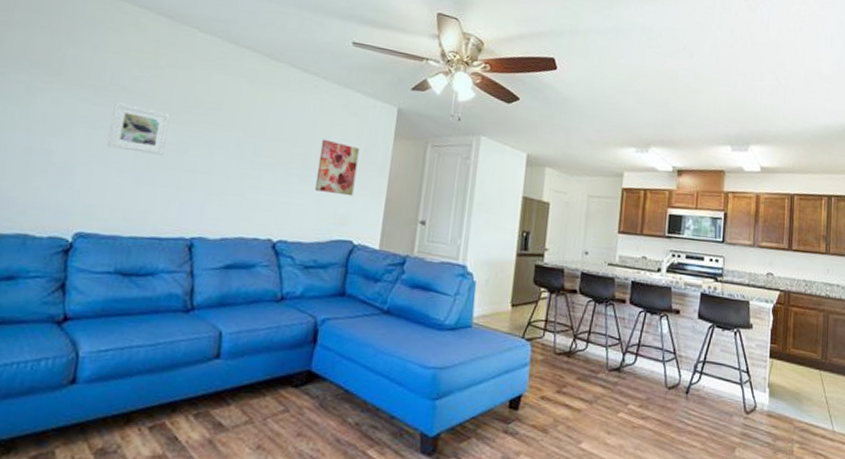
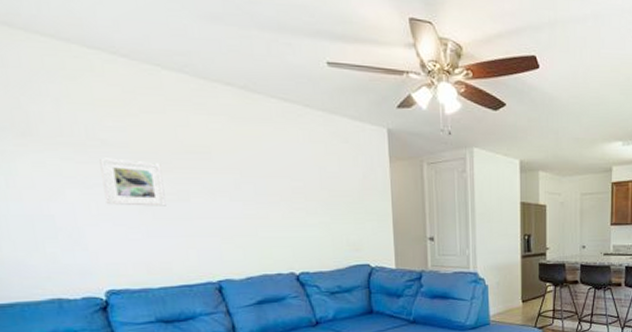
wall art: present [314,139,360,196] -> none [319,170,361,223]

